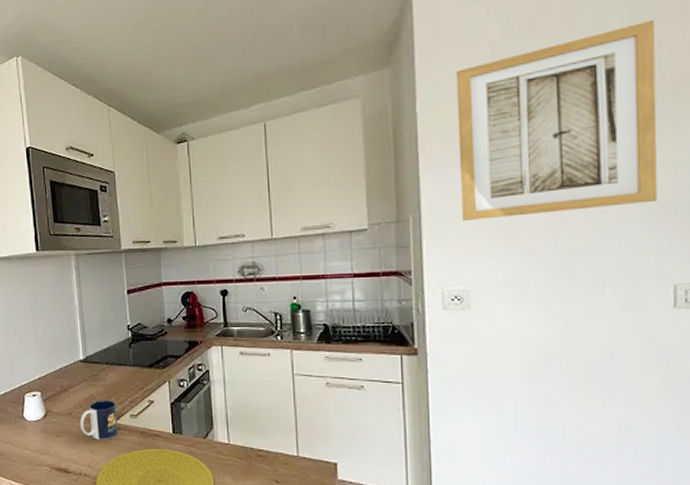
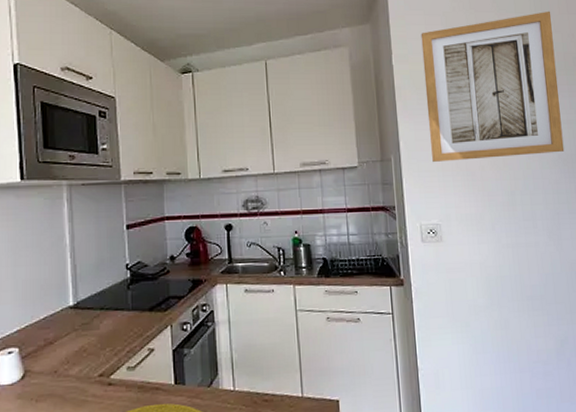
mug: present [79,400,119,441] -> none [66,351,113,401]

